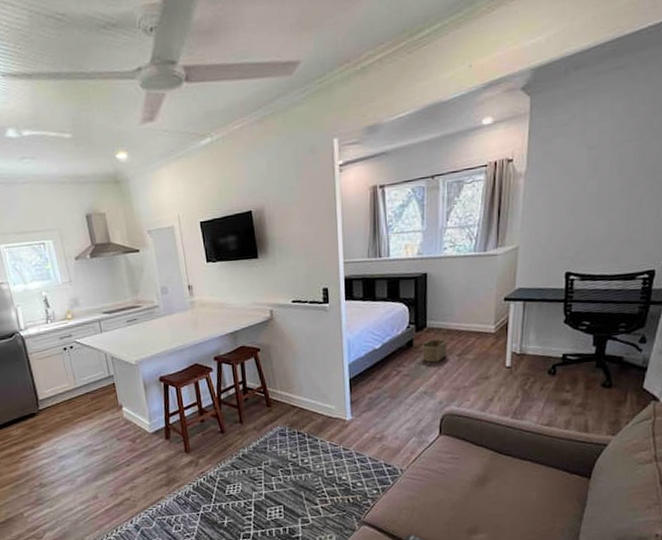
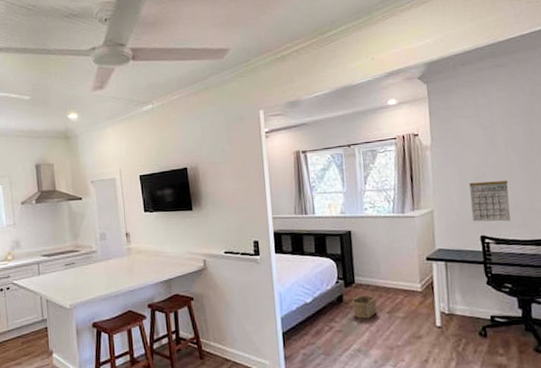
calendar: none [559,208,606,258] -> present [469,180,511,222]

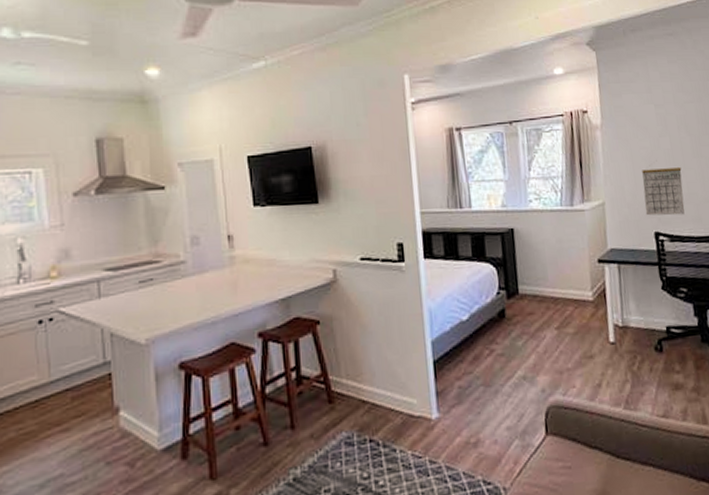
wicker basket: present [351,283,377,319] -> none [514,293,544,338]

